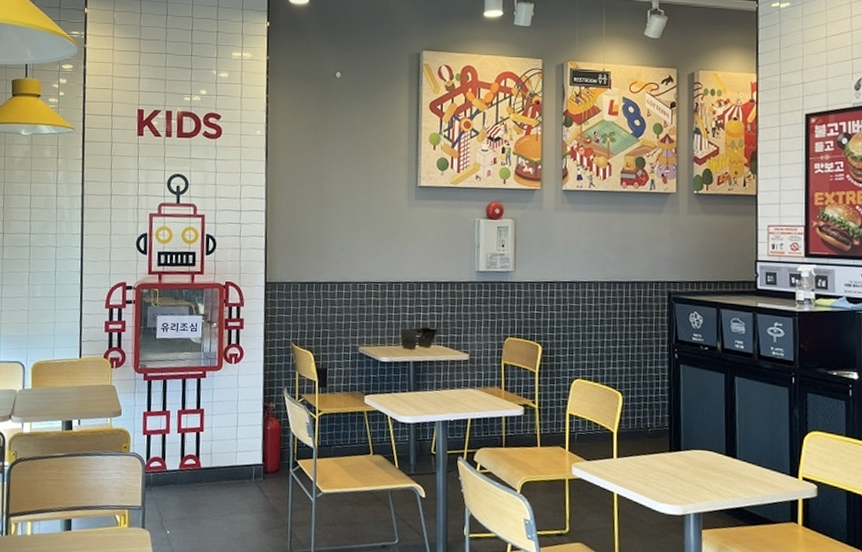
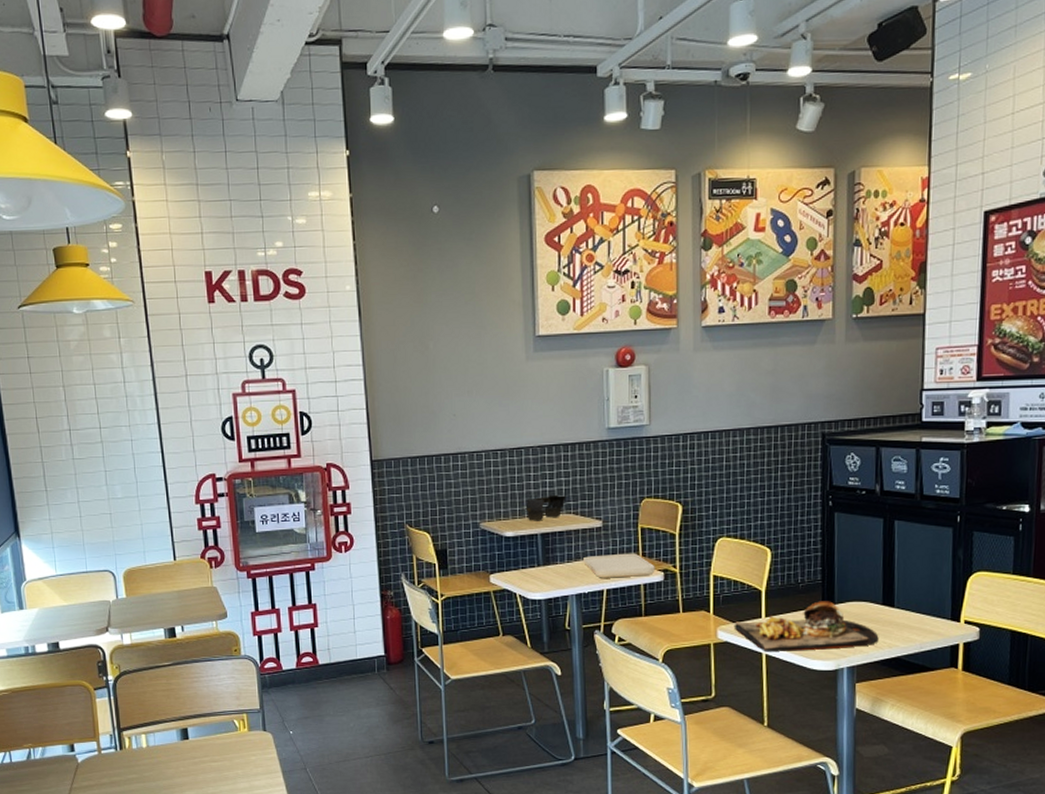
tray: none [450,386,516,409] -> present [583,553,655,578]
food tray: none [587,447,723,495] -> present [733,601,879,651]

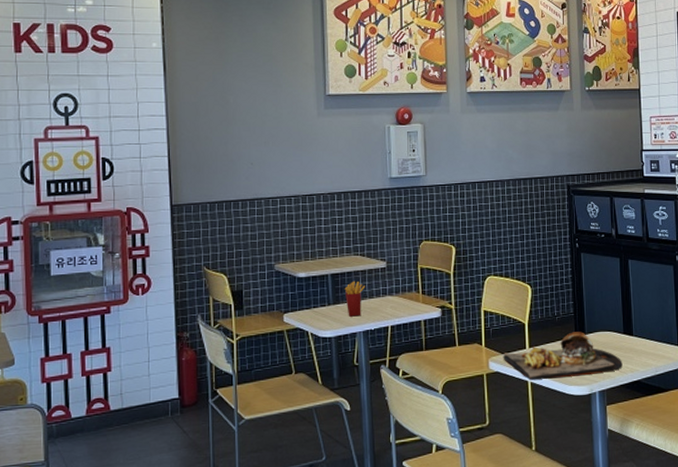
napkin holder: present [525,494,566,521] -> none [317,237,354,263]
french fries: none [555,541,578,579] -> present [344,280,365,317]
tray: present [583,553,655,578] -> none [370,291,434,316]

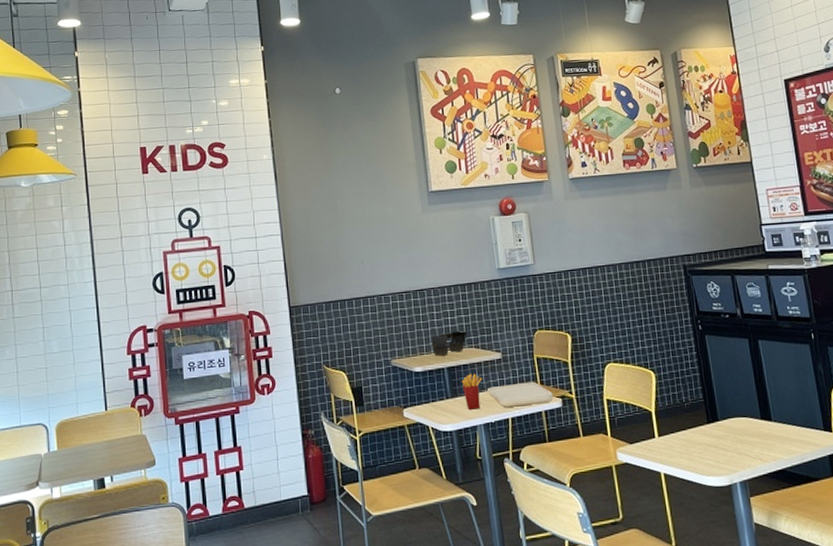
napkin holder: none [317,237,354,263] -> present [431,330,467,357]
tray: none [370,291,434,316] -> present [487,381,554,408]
food tray: present [503,331,623,380] -> none [631,418,764,471]

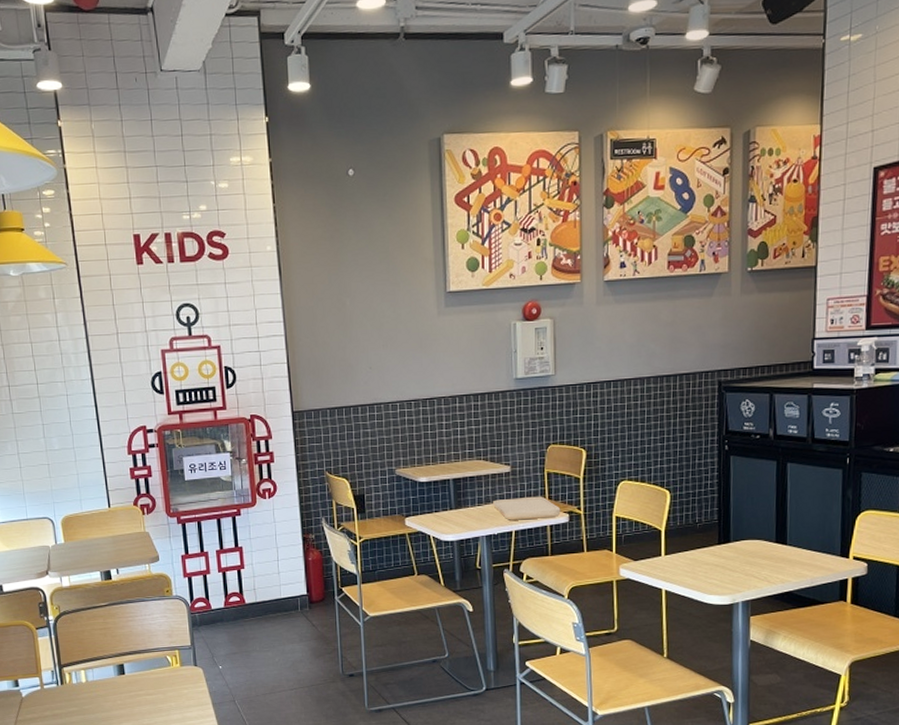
napkin holder: present [431,330,467,357] -> none [438,442,476,467]
french fries: present [461,373,482,410] -> none [466,485,488,521]

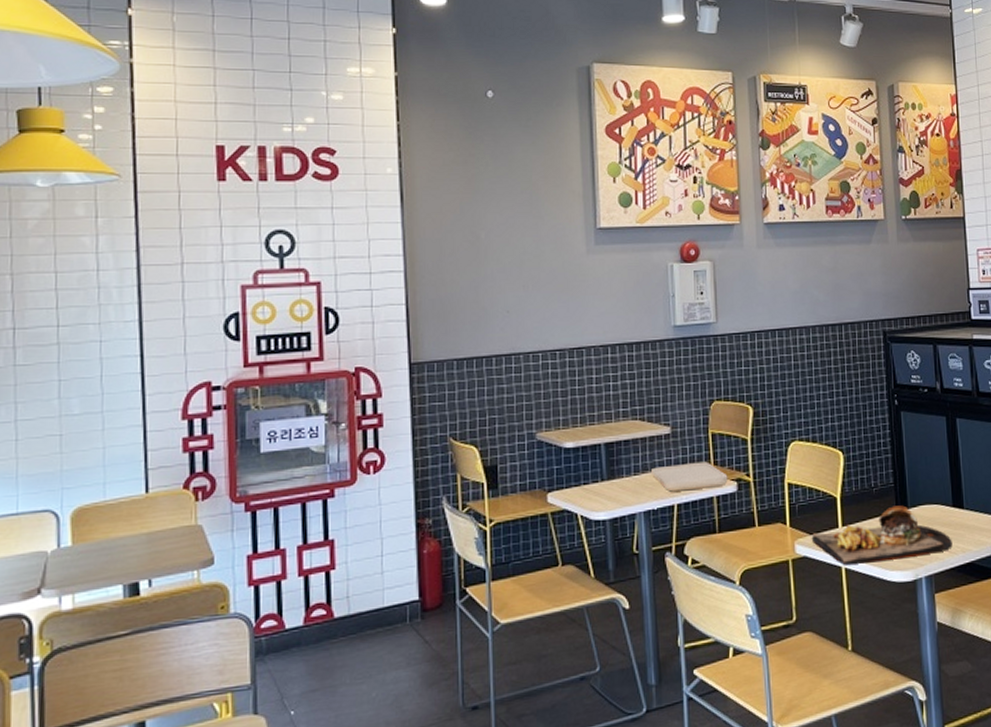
food tray: none [635,539,772,587] -> present [811,505,952,565]

